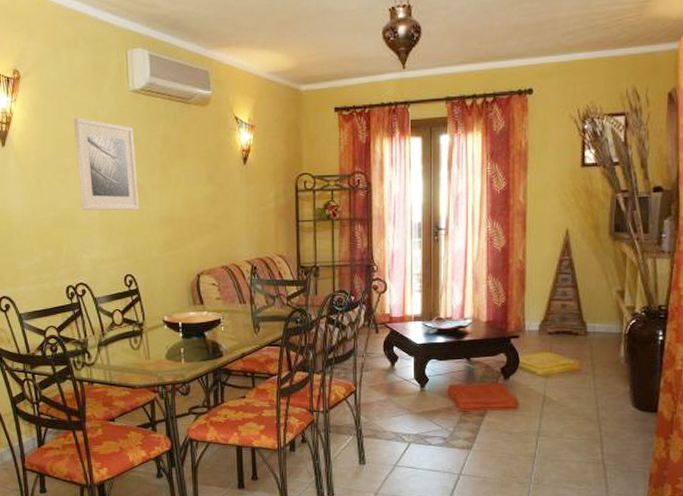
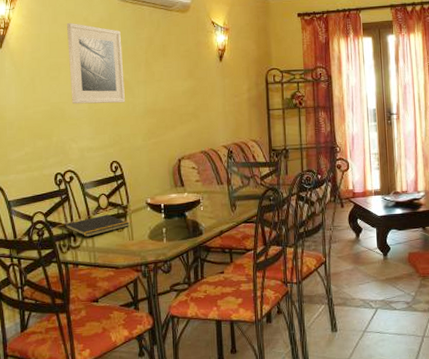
notepad: none [78,332,146,354] -> present [64,215,130,237]

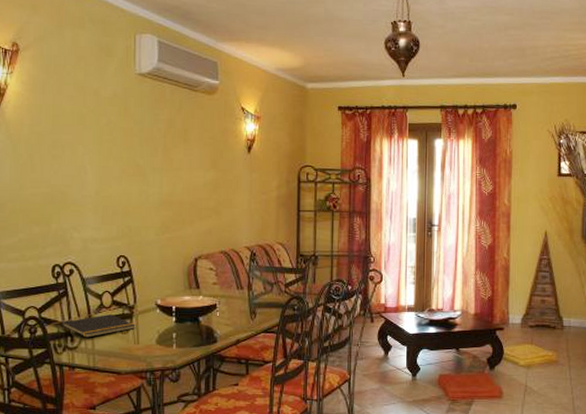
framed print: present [67,22,125,104] -> none [74,94,138,191]

